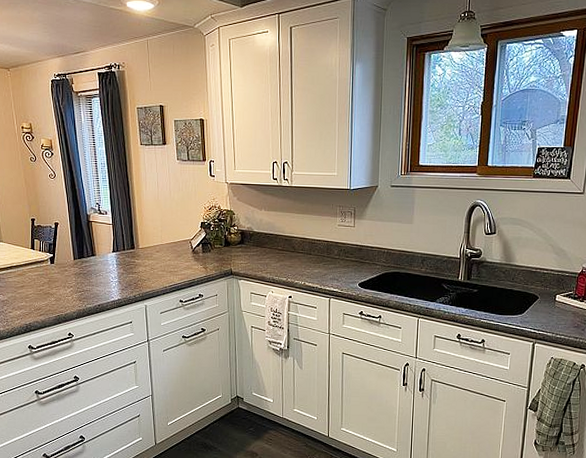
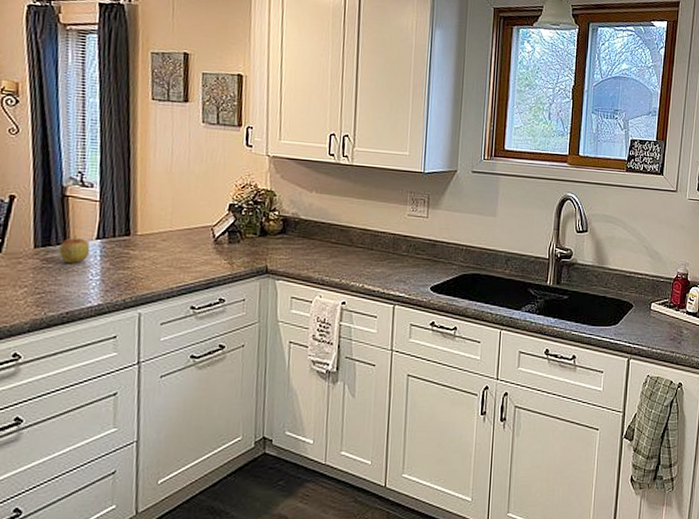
apple: none [90,250,110,270] -> present [59,235,90,263]

